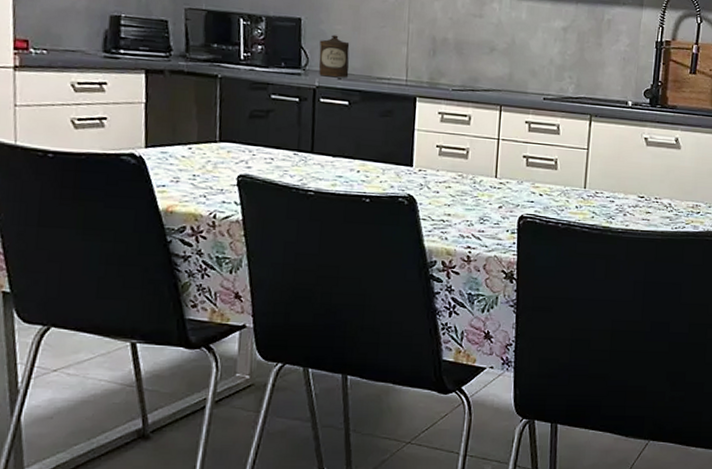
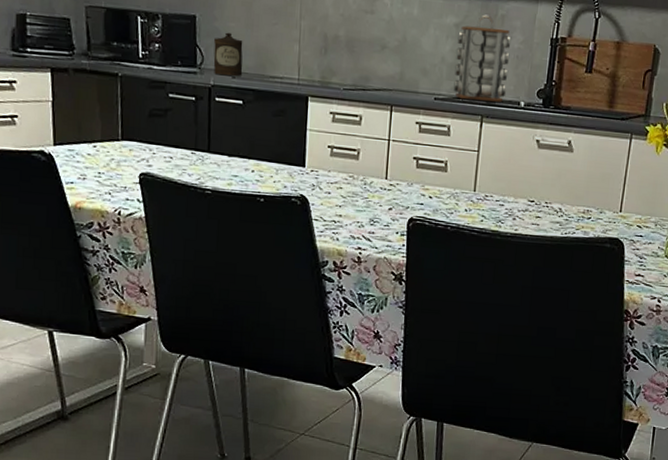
spice rack: none [562,19,618,103] -> present [453,14,511,103]

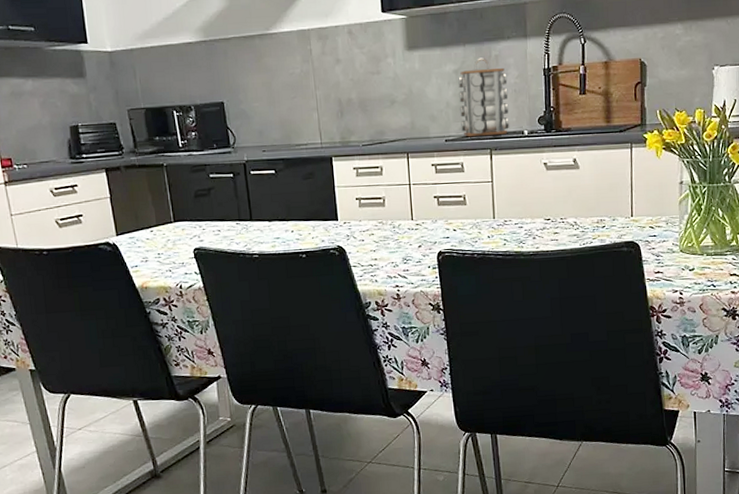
canister: present [213,32,243,77] -> none [242,112,272,151]

